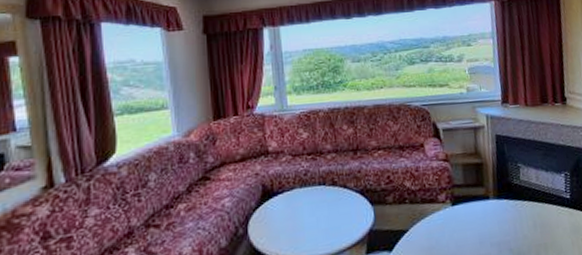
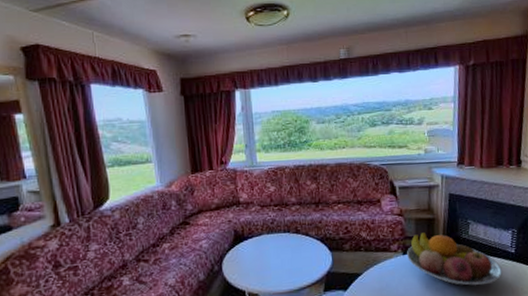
fruit bowl: none [456,179,560,238] -> present [407,232,502,286]

